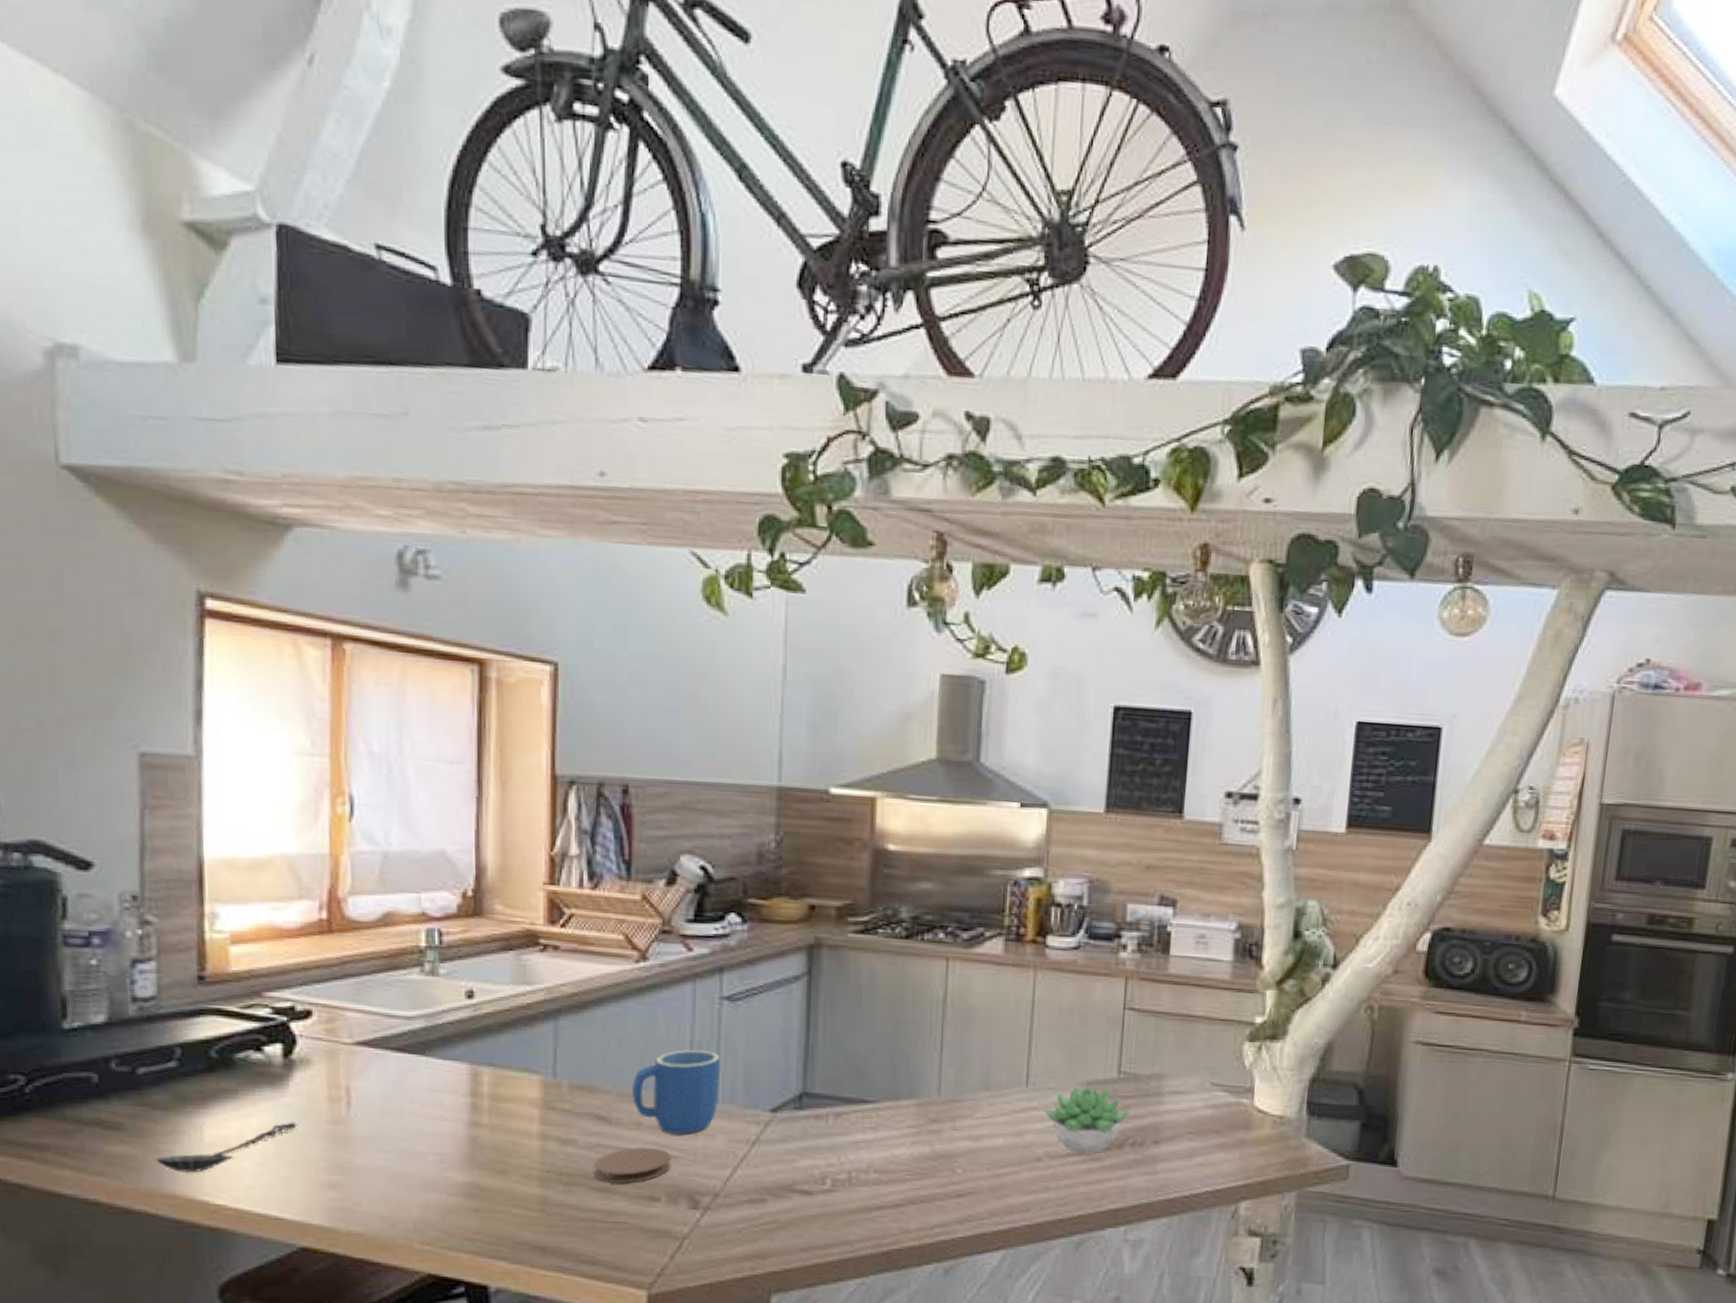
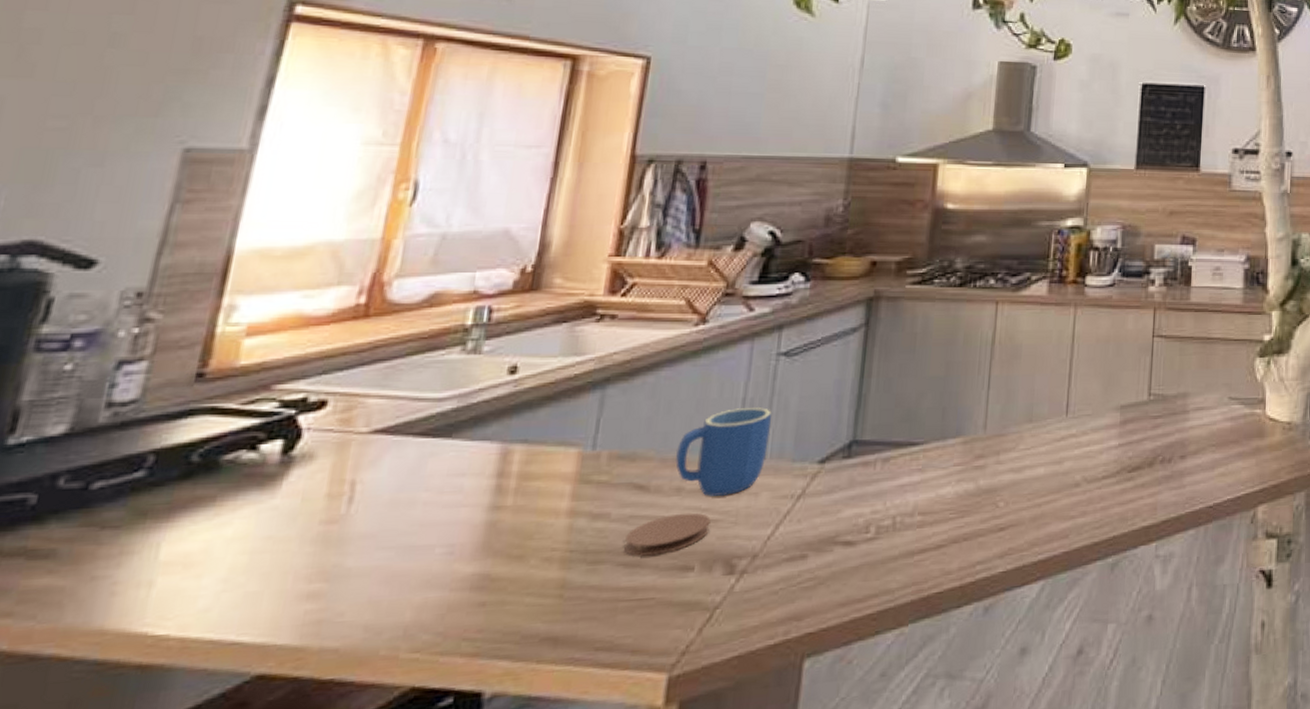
spoon: present [155,1122,298,1174] -> none [87,526,284,602]
succulent plant: present [1043,1085,1132,1154] -> none [1081,410,1161,475]

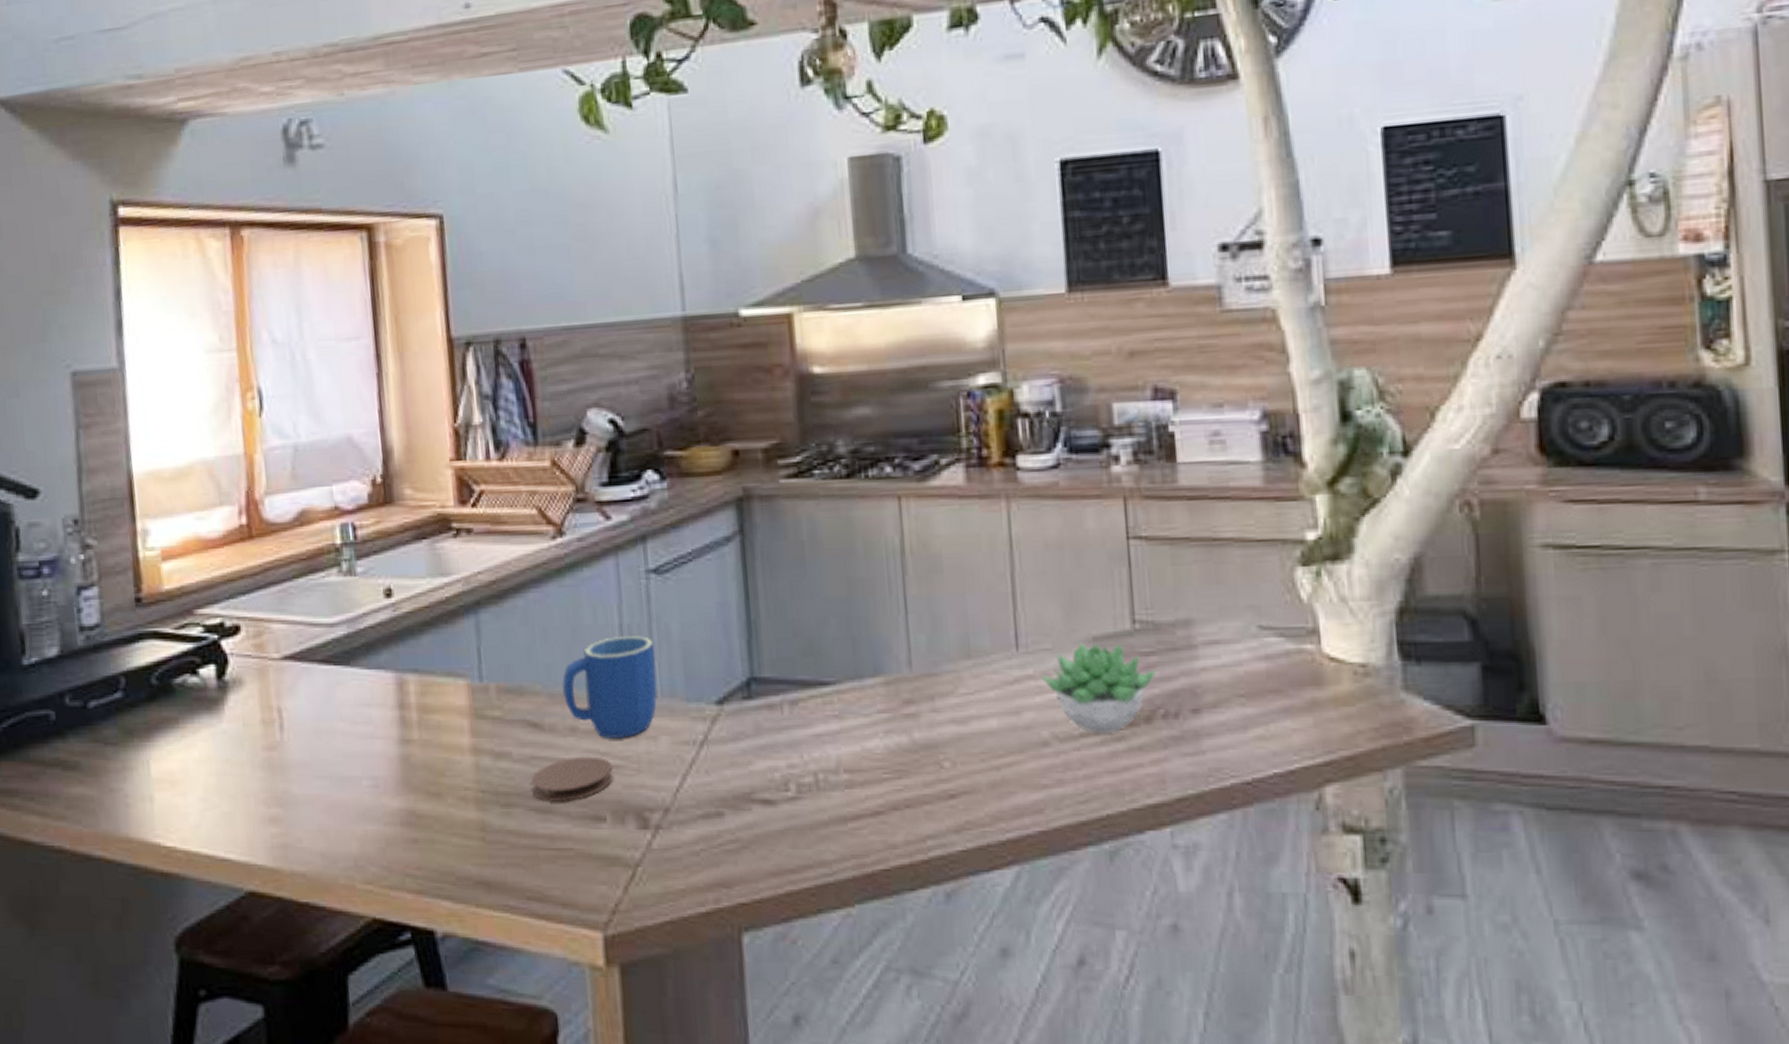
succulent plant: none [1081,410,1161,475] -> present [1041,643,1157,733]

